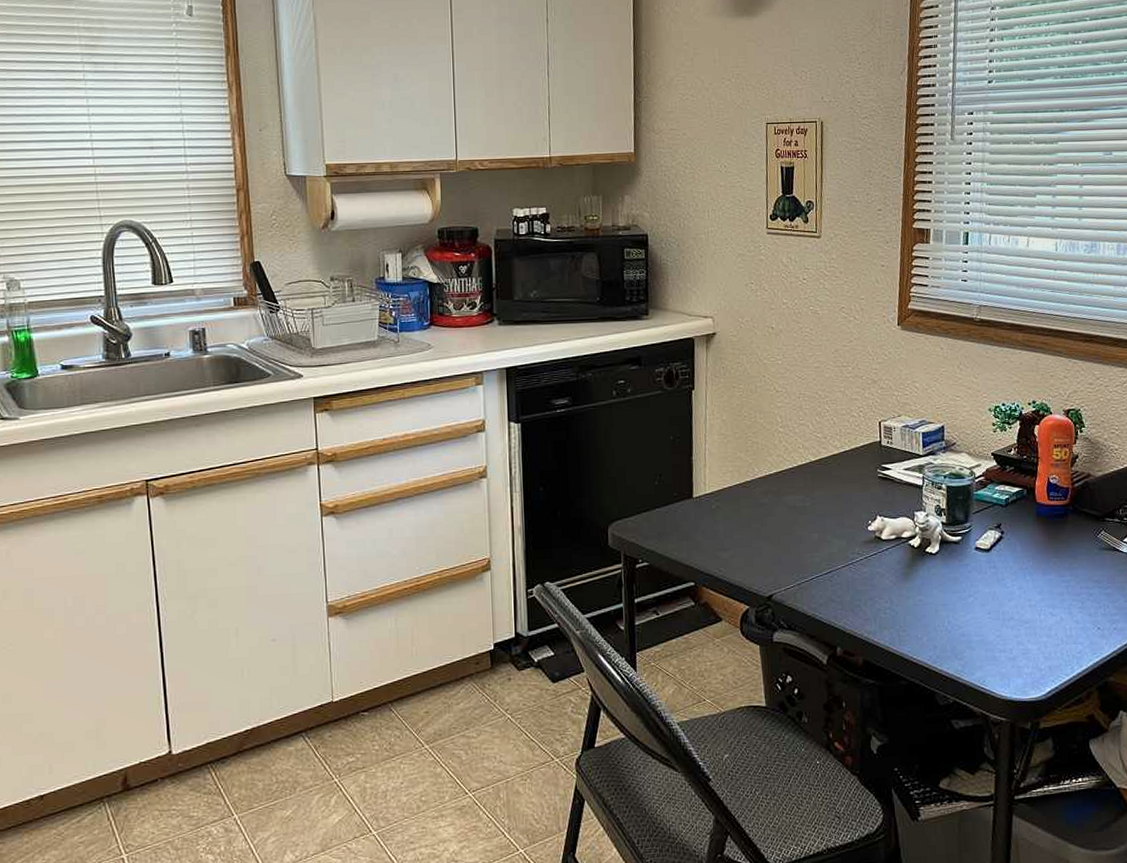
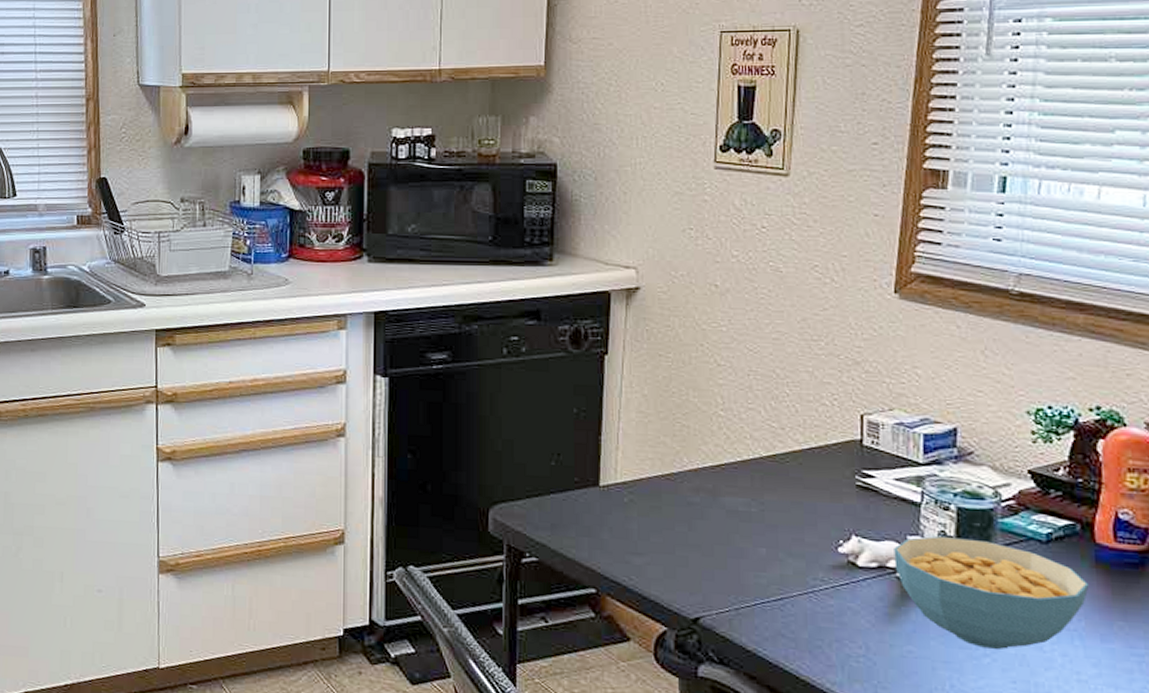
cereal bowl: none [906,509,1034,590] -> present [894,535,1090,650]

